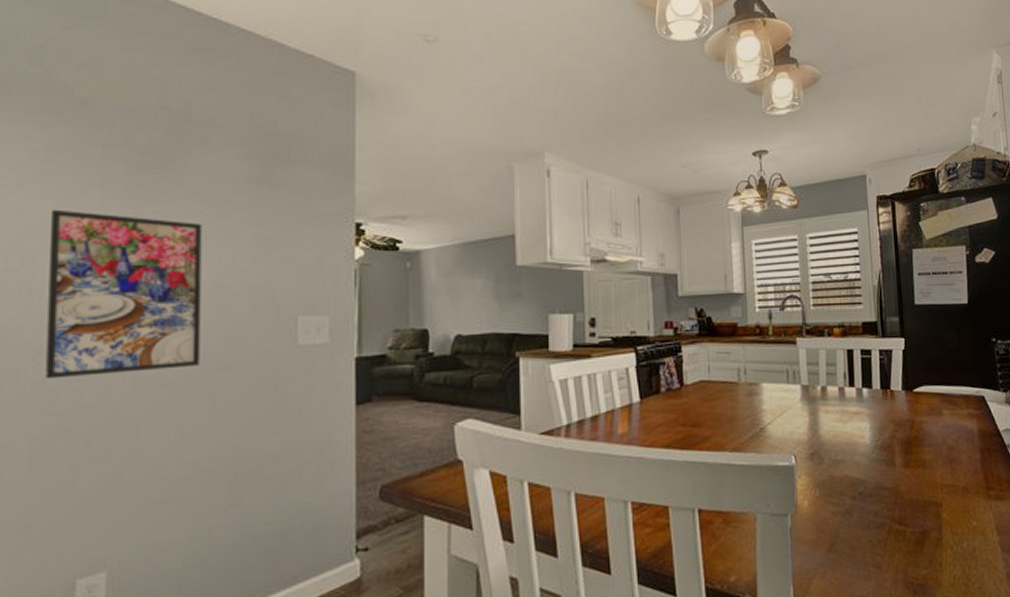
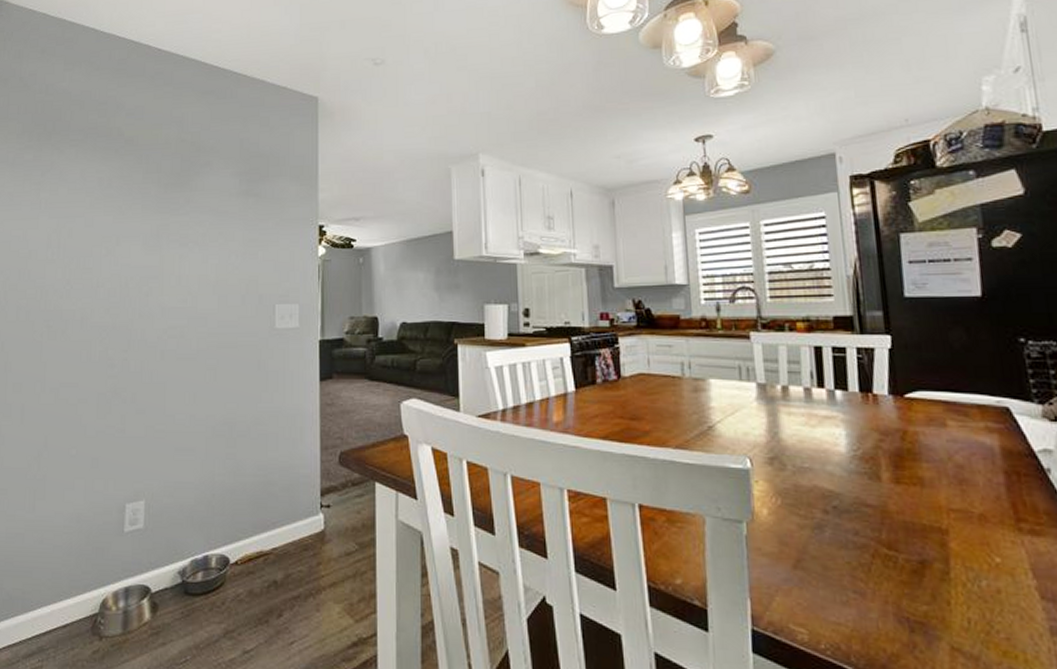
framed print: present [45,209,202,379] -> none [107,222,207,350]

